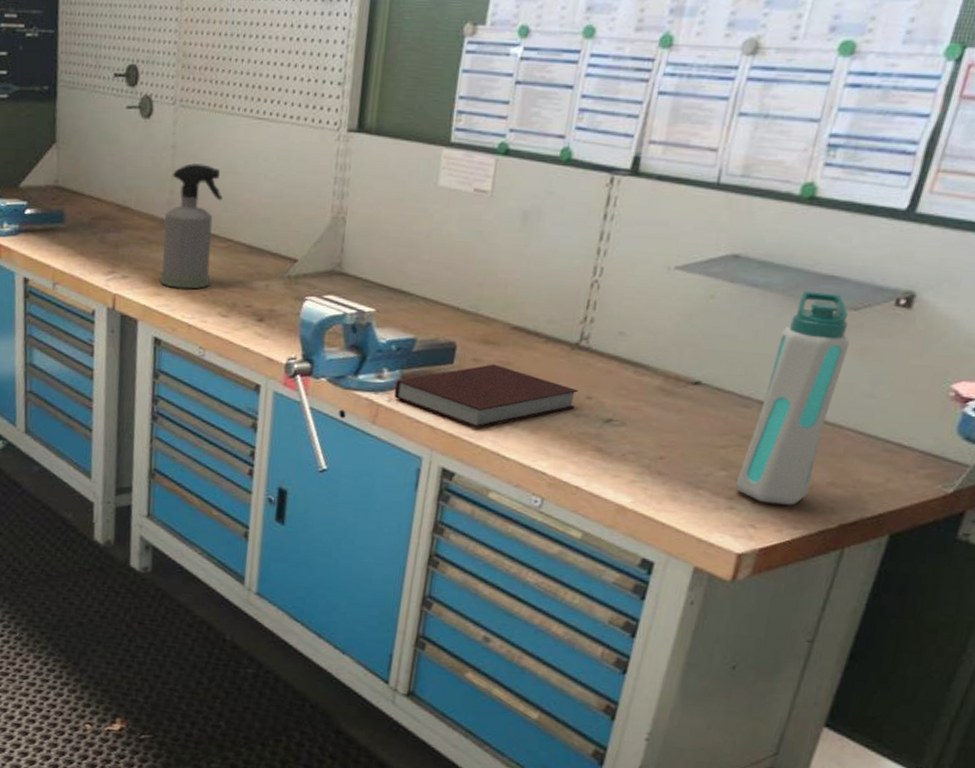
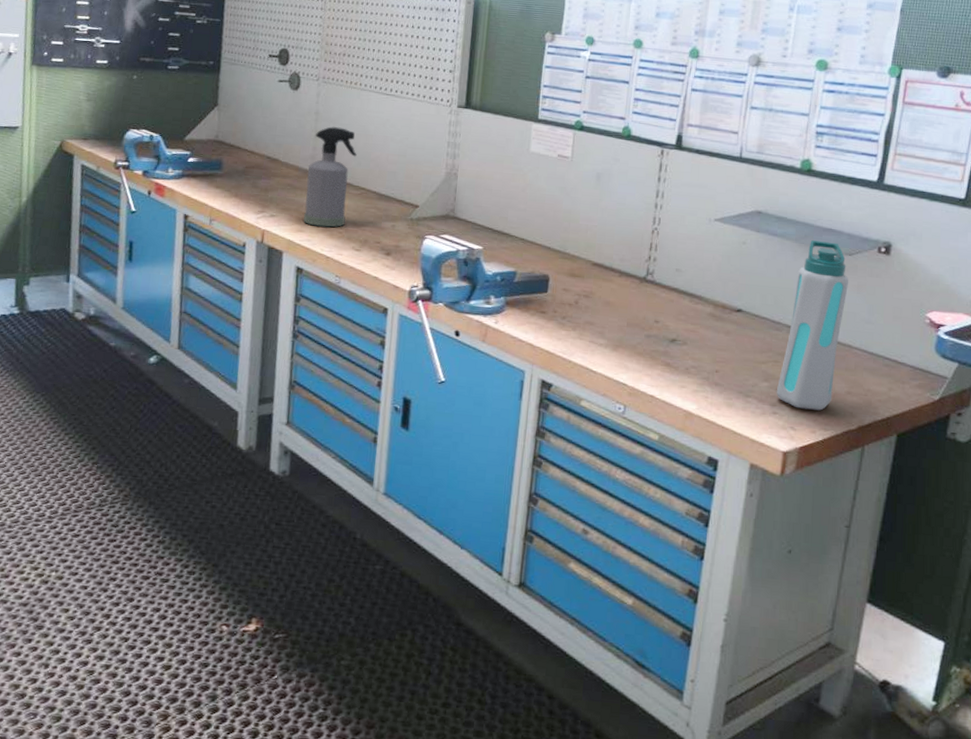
notebook: present [394,364,578,428] -> none [500,293,648,346]

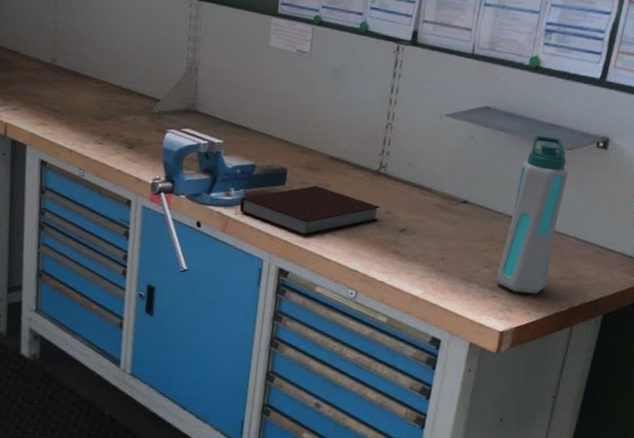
spray bottle: present [304,126,357,228] -> none [46,19,98,121]
notebook: none [500,293,648,346] -> present [239,185,380,236]

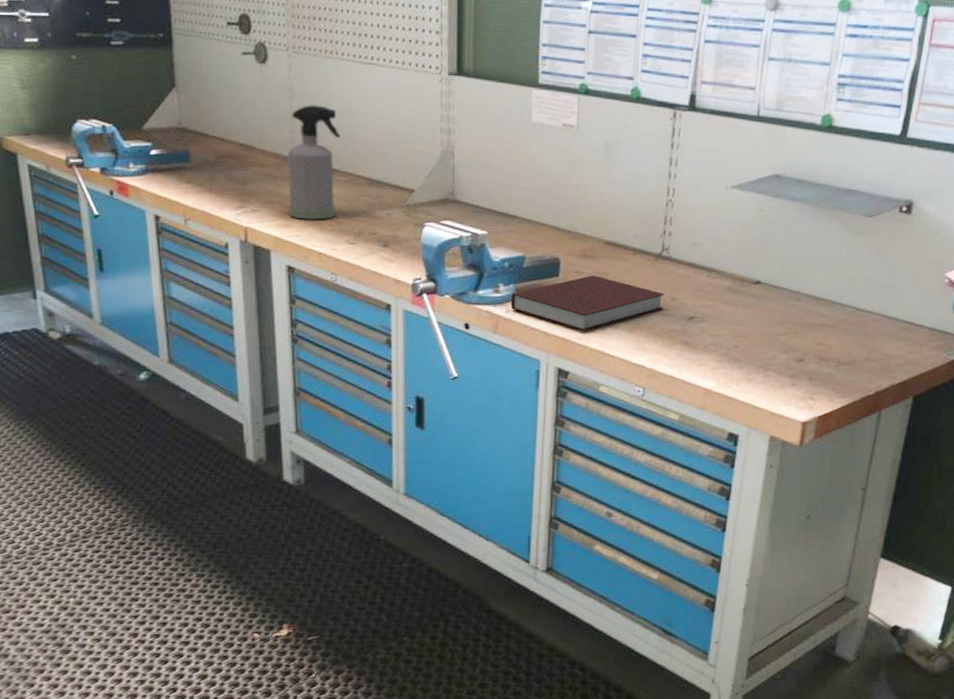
spray bottle: none [46,19,98,121] -> present [288,105,341,220]
water bottle: present [496,135,568,294] -> none [795,203,869,379]

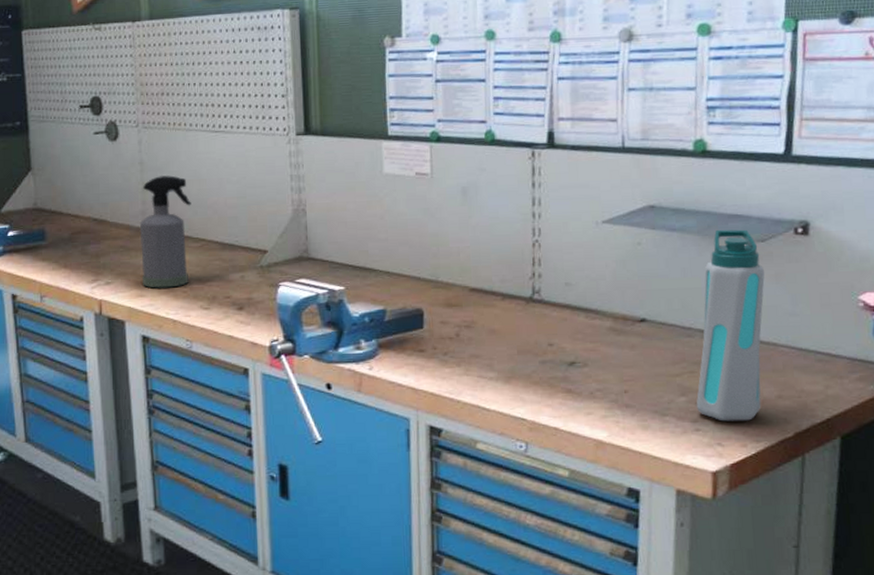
notebook: present [510,275,664,331] -> none [373,324,540,385]
water bottle: none [795,203,869,379] -> present [696,229,765,422]

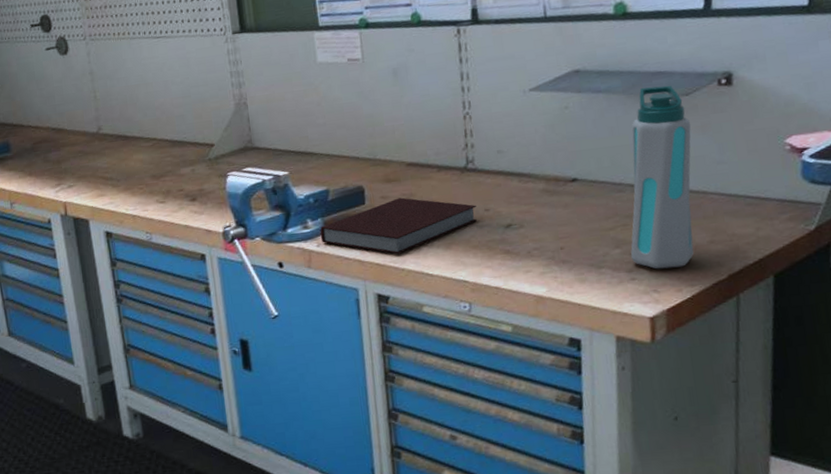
spray bottle: present [140,175,191,288] -> none [94,82,145,188]
notebook: none [373,324,540,385] -> present [320,197,477,254]

